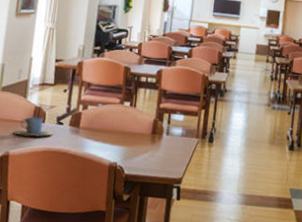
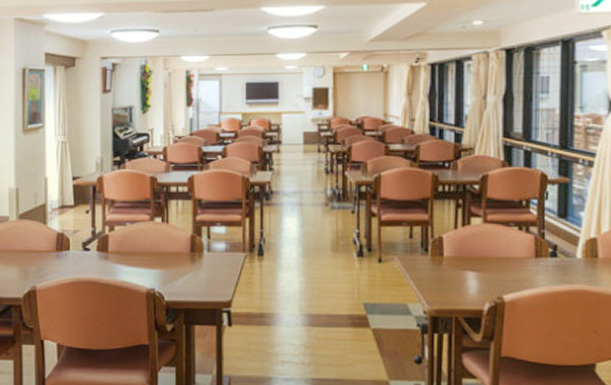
cup: present [14,116,53,137] -> none [38,245,80,267]

